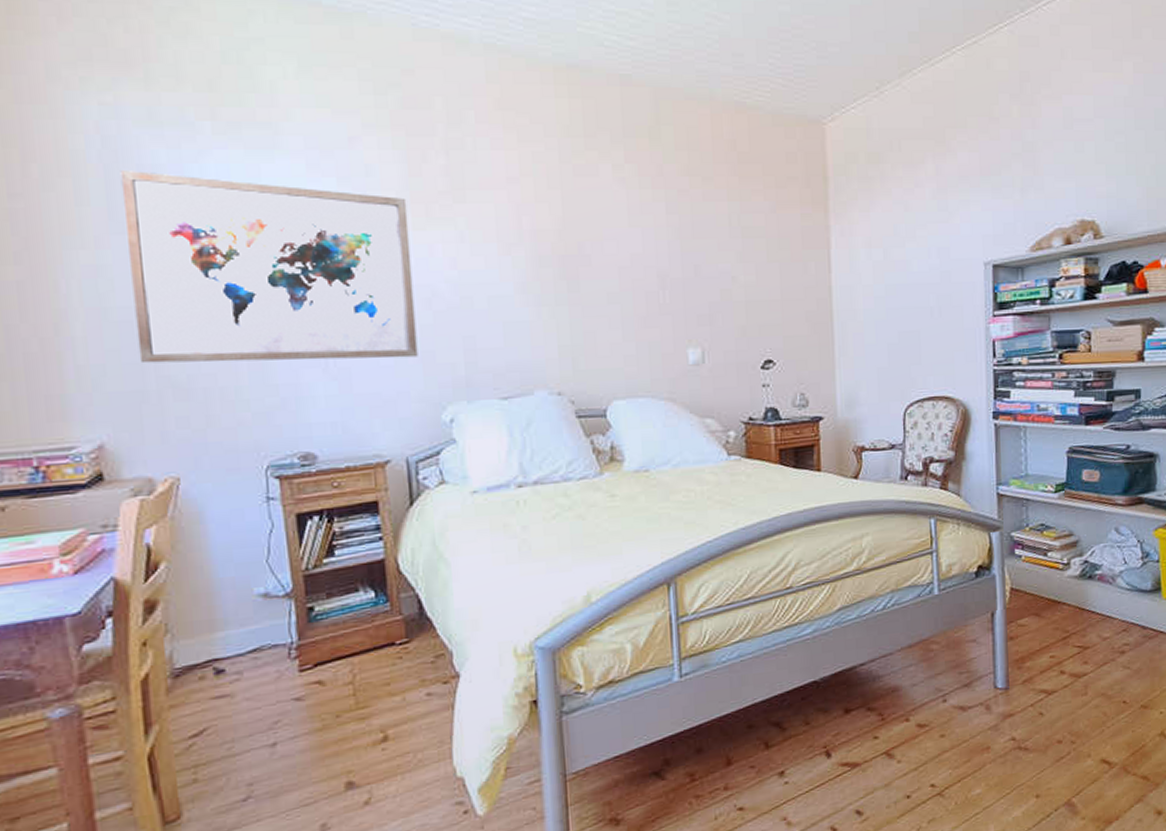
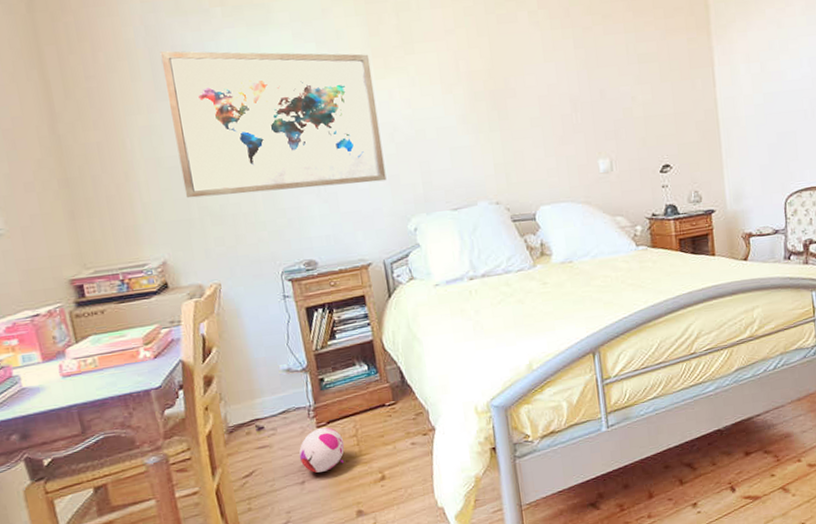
plush toy: none [271,671,336,732] -> present [298,427,345,473]

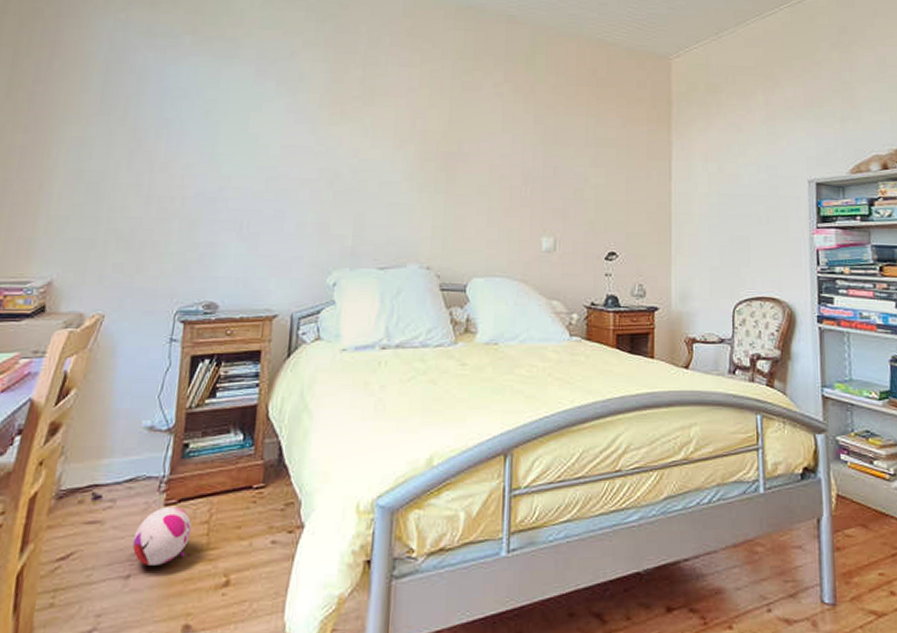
wall art: present [160,51,387,199] -> none [97,68,327,228]

